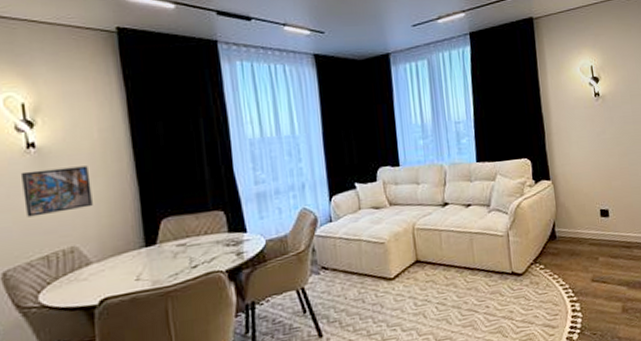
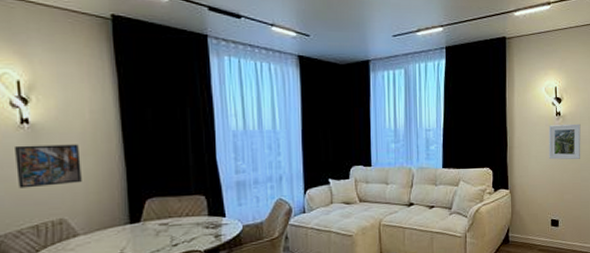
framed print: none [588,103,626,145] -> present [549,123,581,160]

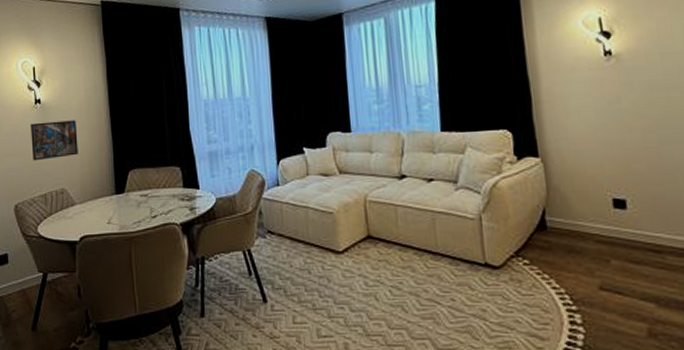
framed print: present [549,123,581,160] -> none [594,63,653,116]

